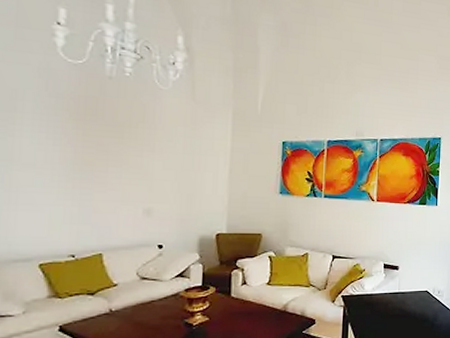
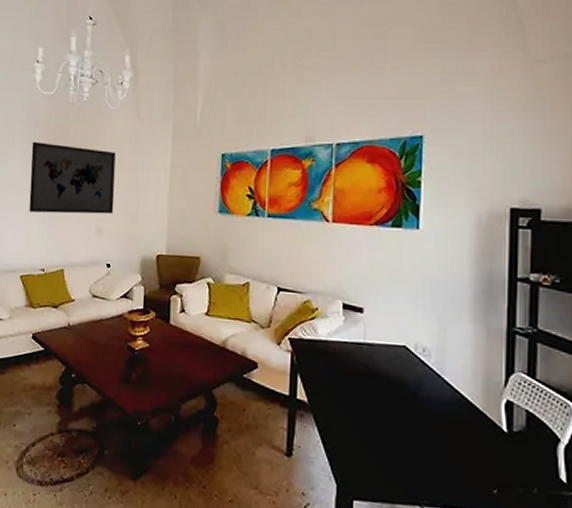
wall art: none [49,113,168,196] -> present [28,141,116,214]

